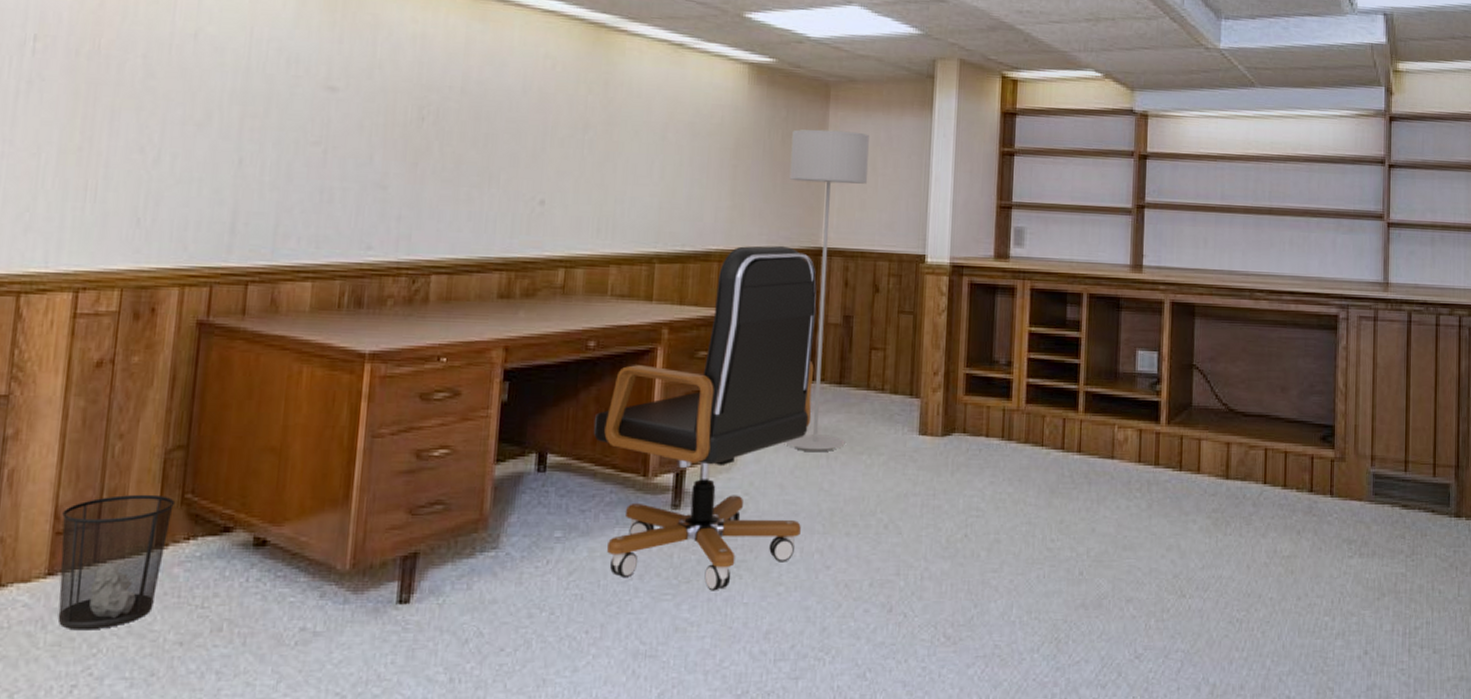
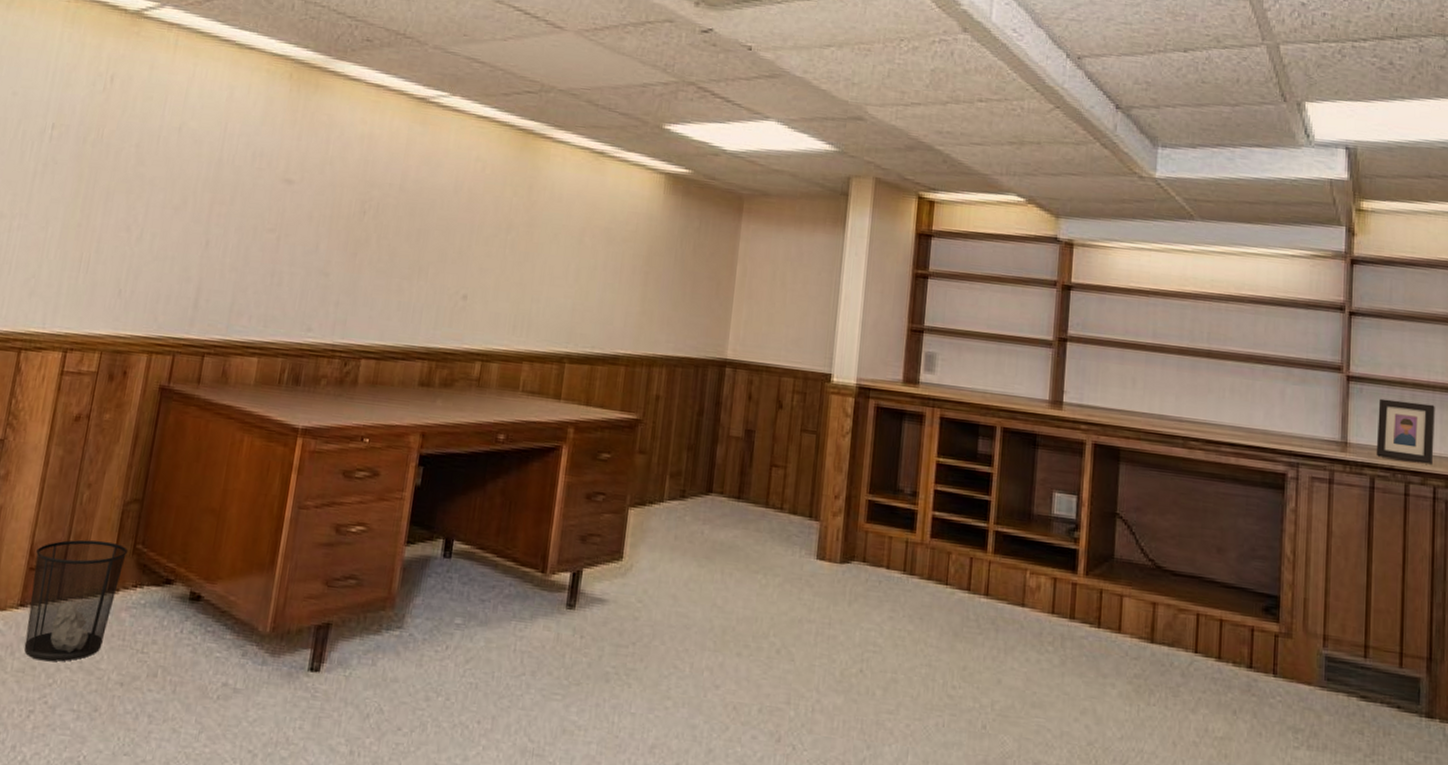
office chair: present [594,245,817,591] -> none [498,352,720,697]
floor lamp: present [785,129,869,453] -> none [681,240,780,567]
picture frame: none [1412,241,1460,297] -> present [1376,398,1435,465]

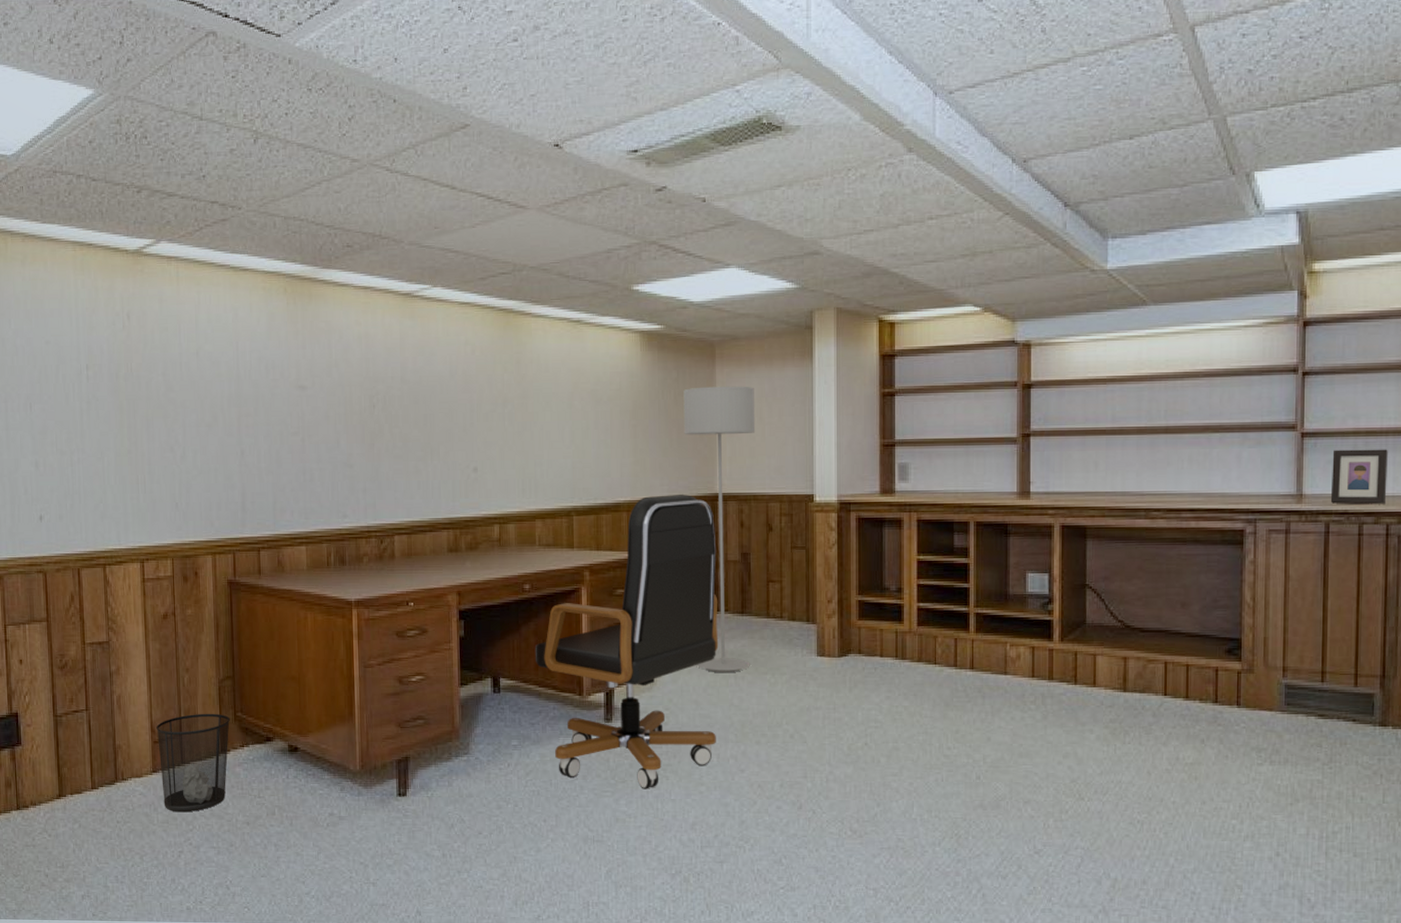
office chair: none [498,352,720,697] -> present [534,493,719,789]
floor lamp: none [681,240,780,567] -> present [683,386,756,673]

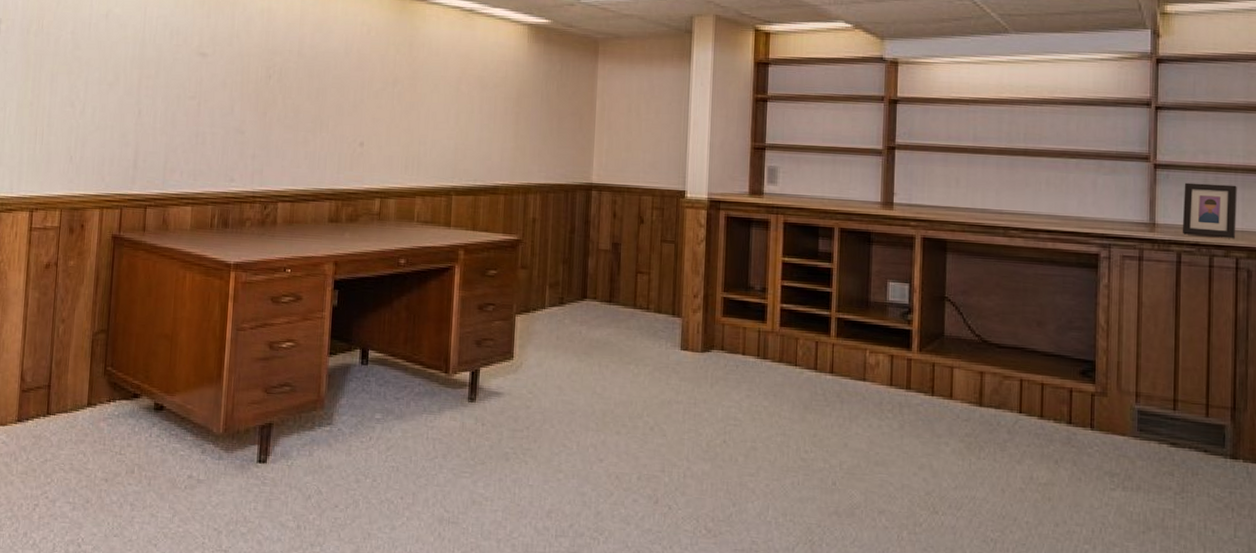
waste bin: present [156,713,231,812] -> none [25,365,101,465]
office chair: present [534,493,719,789] -> none [405,181,589,473]
floor lamp: present [683,386,756,673] -> none [563,80,634,361]

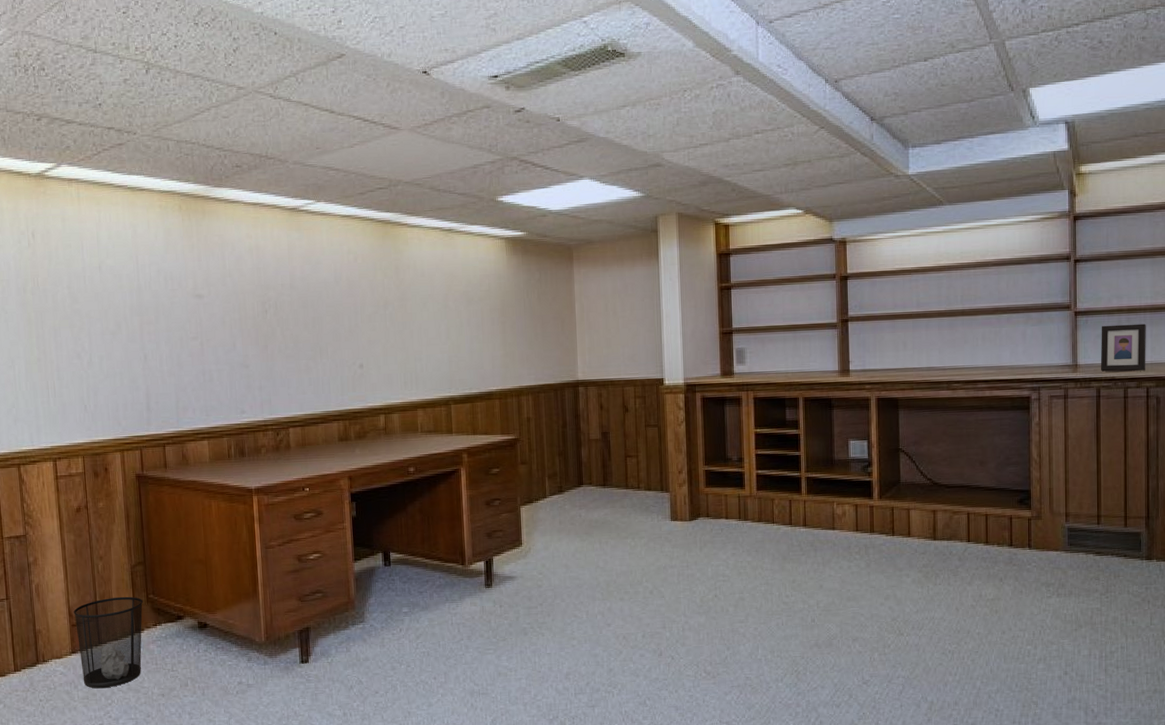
waste bin: none [25,365,101,465] -> present [73,596,144,689]

